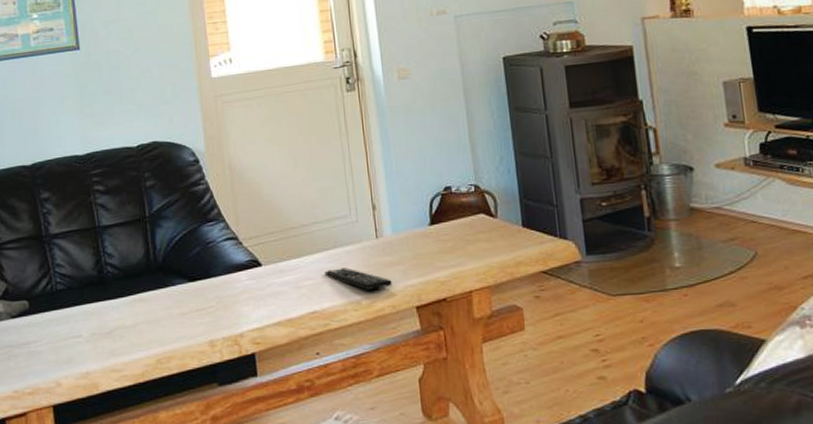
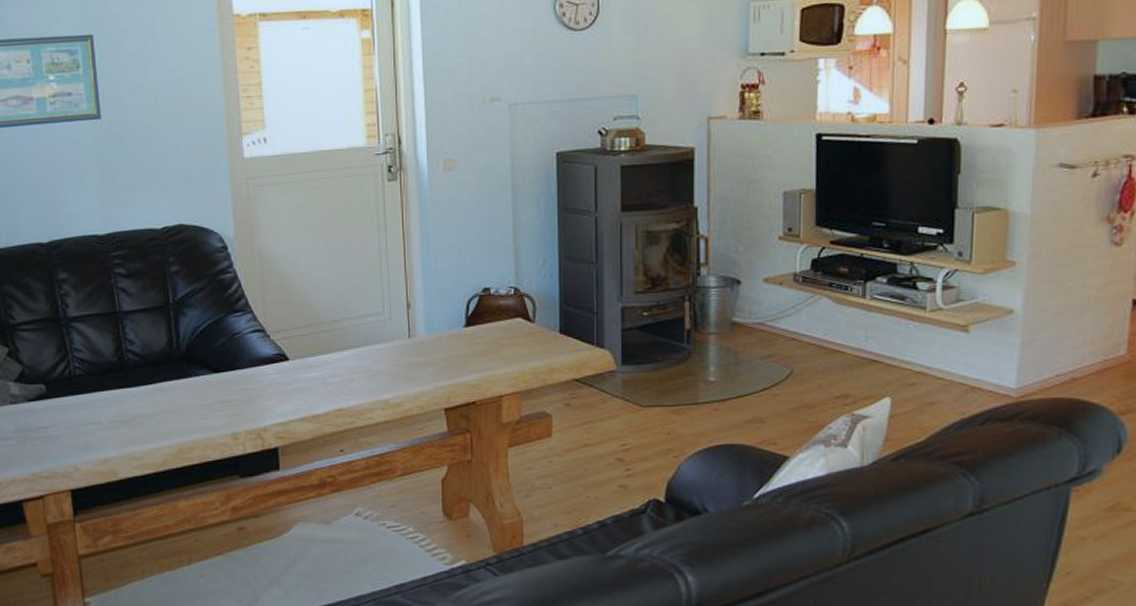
remote control: present [324,267,392,290] -> none [353,366,422,390]

